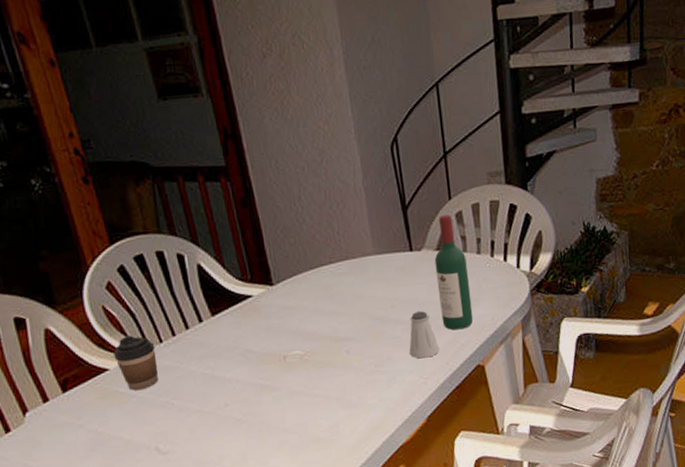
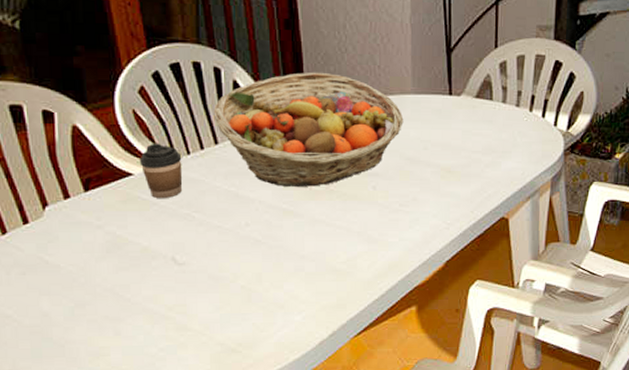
fruit basket: none [180,245,369,363] -> present [213,72,404,187]
saltshaker: present [409,311,440,359] -> none [435,157,467,204]
wine bottle: present [434,214,474,330] -> none [472,62,505,180]

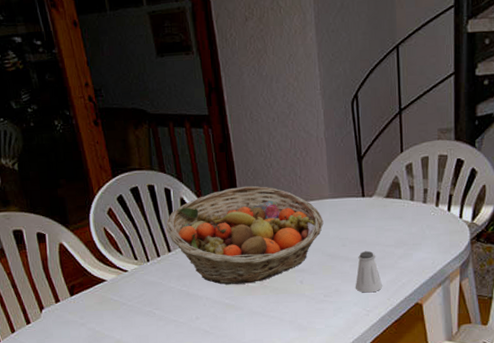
coffee cup: present [139,143,183,198] -> none [110,254,145,299]
saltshaker: none [435,157,467,204] -> present [355,251,383,293]

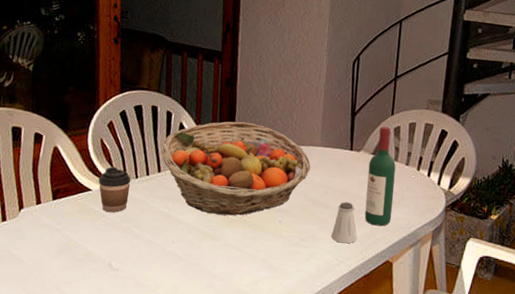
coffee cup: none [110,254,145,299] -> present [98,166,131,212]
wine bottle: none [384,165,415,270] -> present [364,126,396,227]

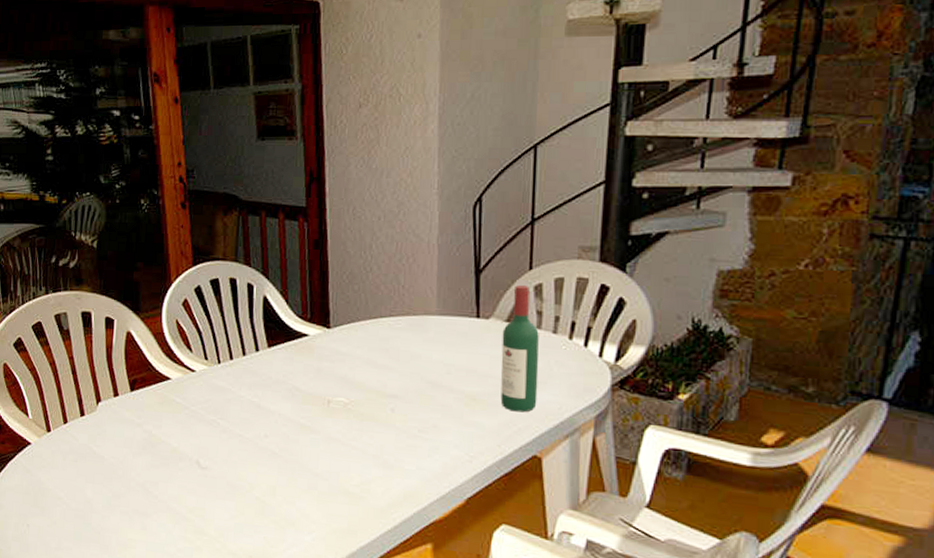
coffee cup: present [98,166,131,212] -> none [177,351,214,403]
fruit basket: present [161,121,311,216] -> none [244,290,427,404]
saltshaker: present [330,202,358,244] -> none [457,383,493,435]

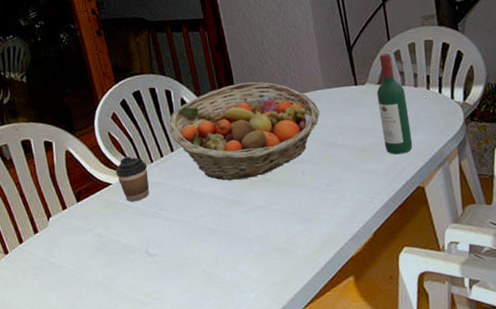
coffee cup: none [177,351,214,403] -> present [116,156,149,202]
fruit basket: none [244,290,427,404] -> present [167,81,320,181]

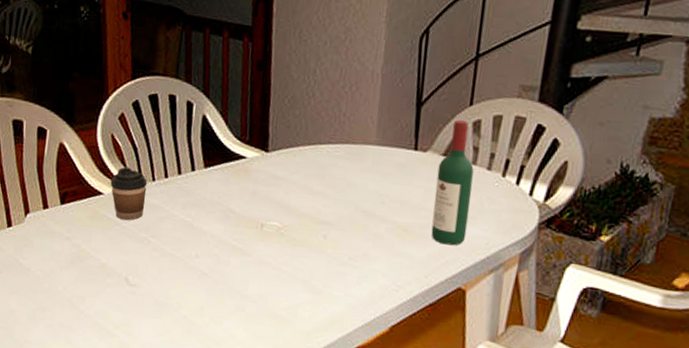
fruit basket: present [167,81,320,181] -> none [181,113,364,228]

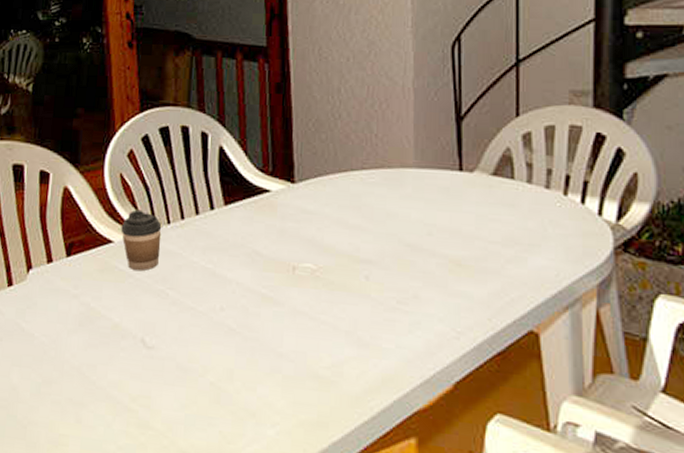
wine bottle: present [431,119,474,246] -> none [488,133,531,280]

